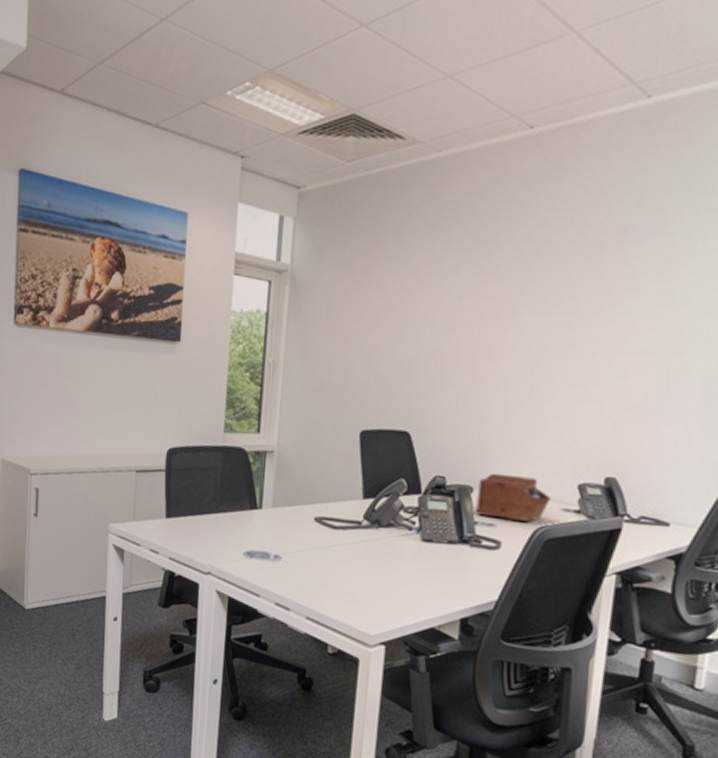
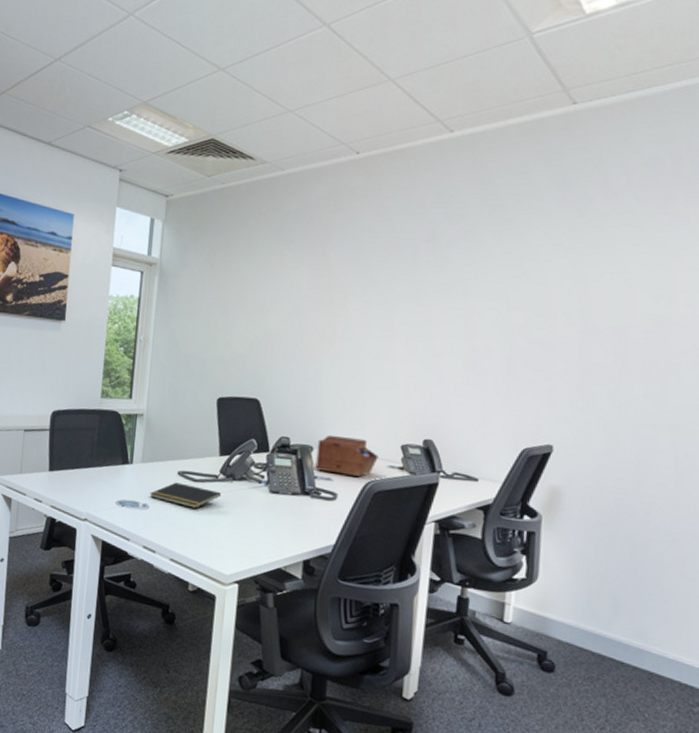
notepad: none [282,529,366,560] -> present [149,482,222,509]

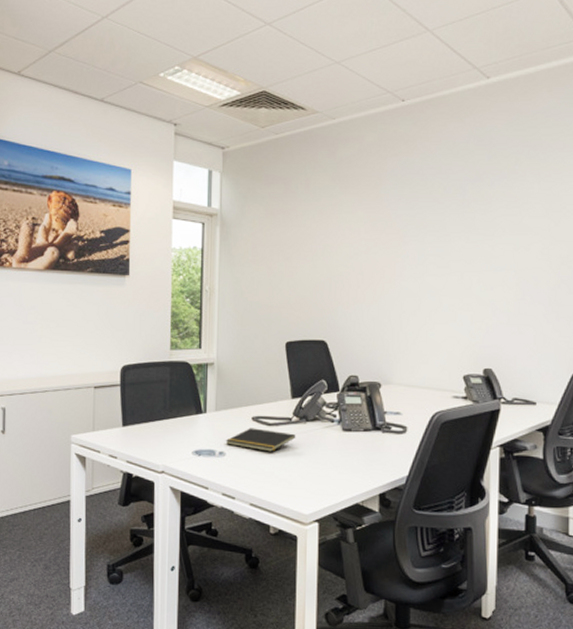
sewing box: present [315,434,378,478] -> none [384,370,443,410]

